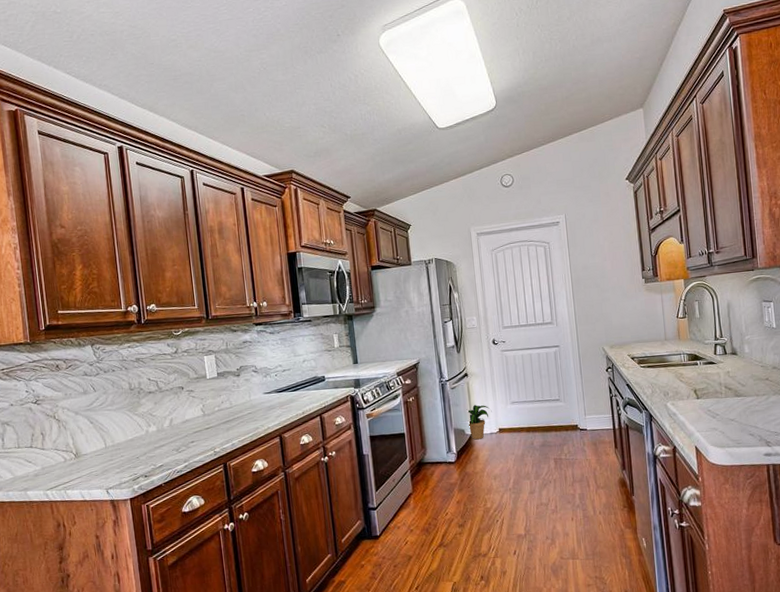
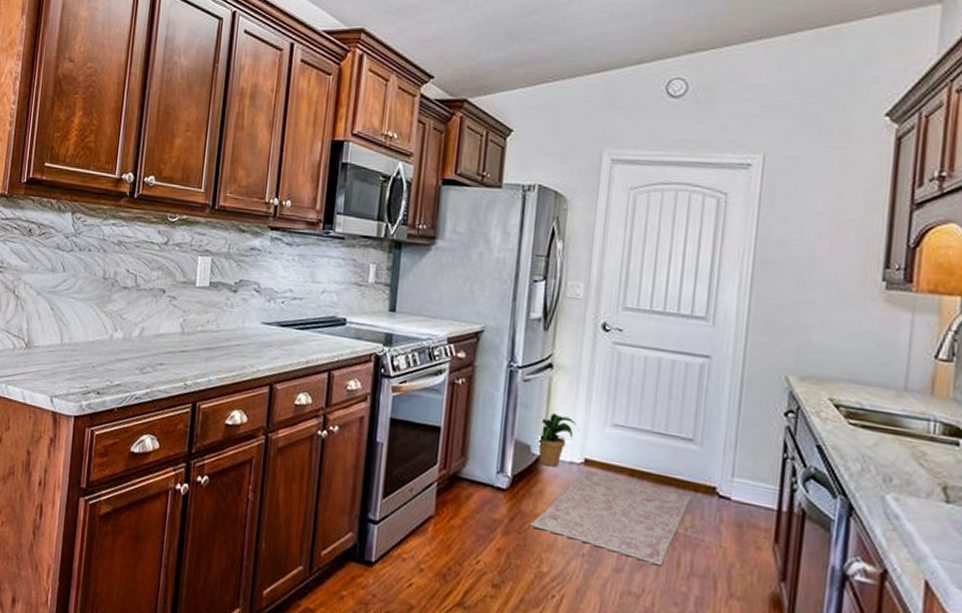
rug: none [474,434,565,483] -> present [530,469,691,566]

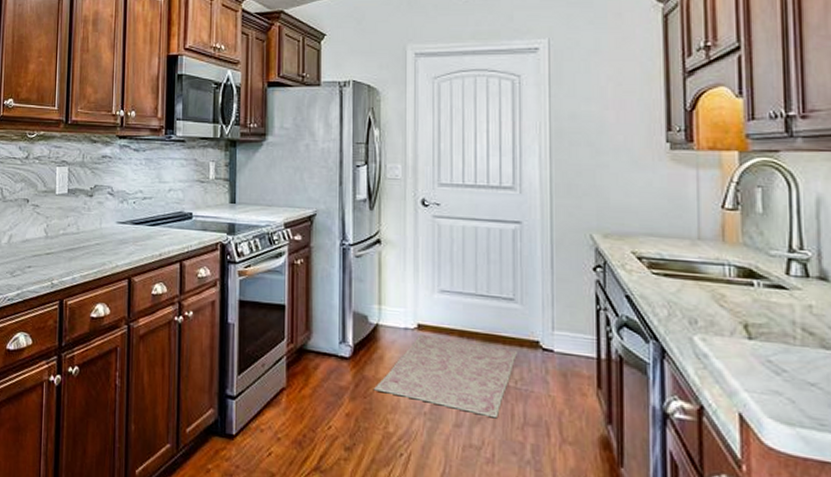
potted plant: present [538,413,580,467] -> none [373,284,410,334]

